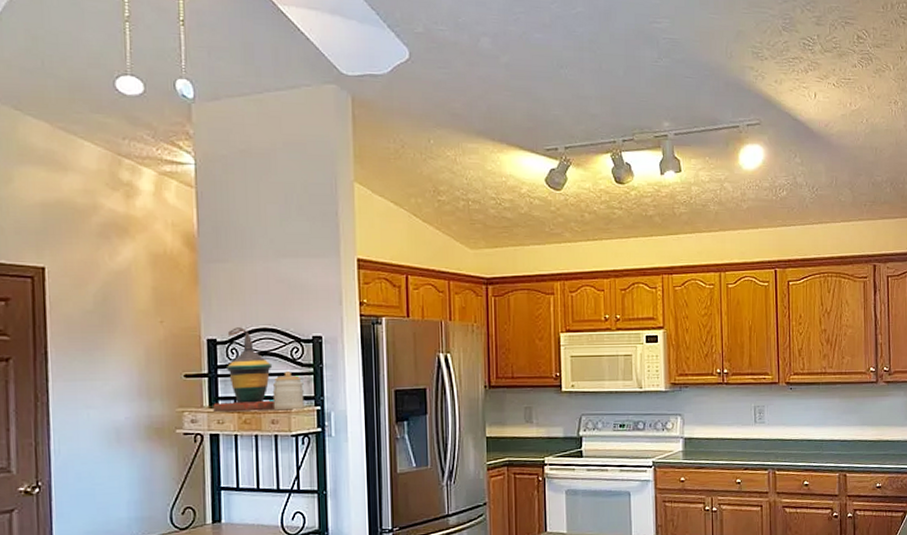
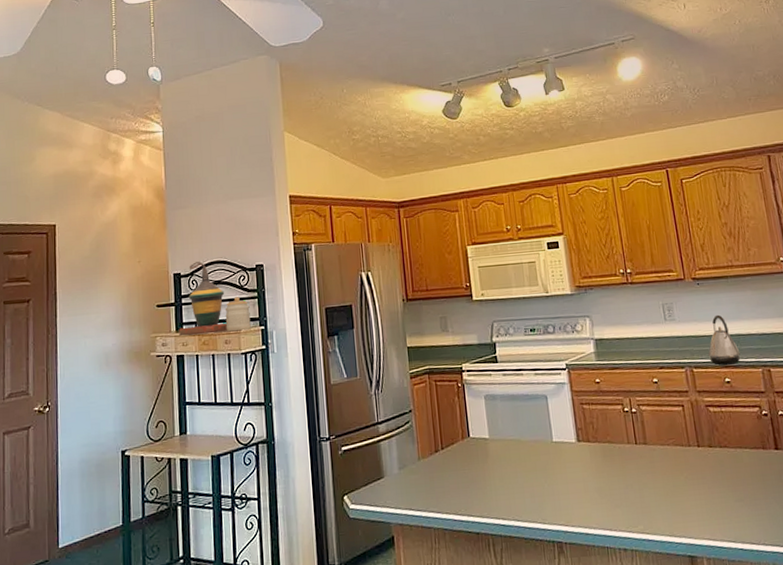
kettle: none [791,420,821,469] -> present [707,314,741,365]

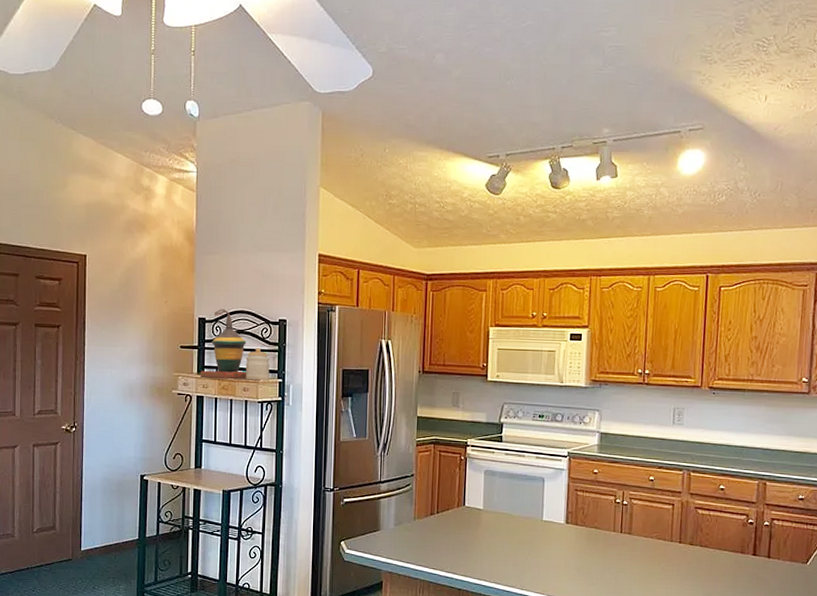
kettle: present [707,314,741,365] -> none [708,425,741,473]

